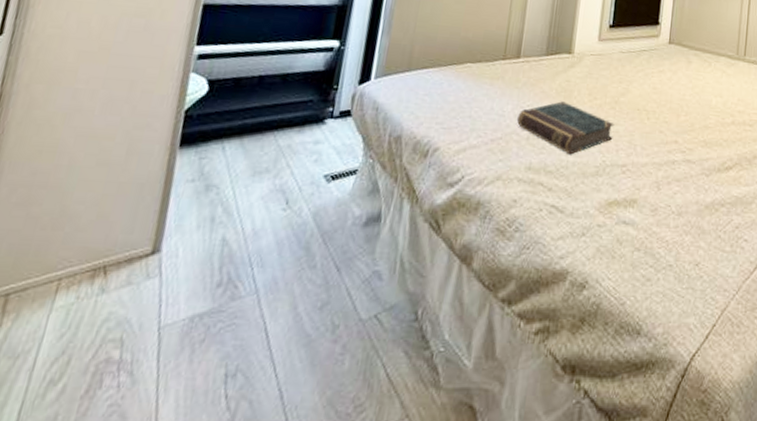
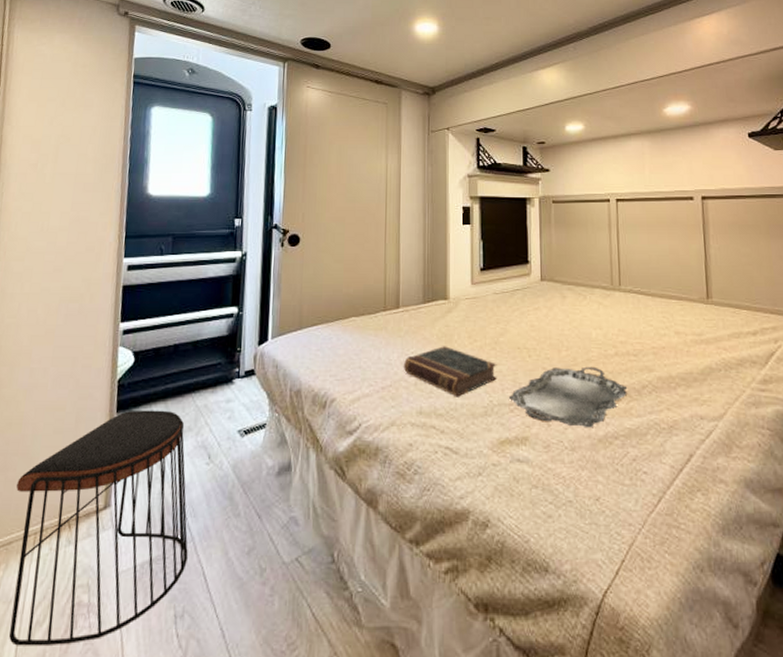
stool: none [11,145,262,409] -> present [9,410,188,647]
serving tray: none [622,131,740,194] -> present [508,366,628,428]

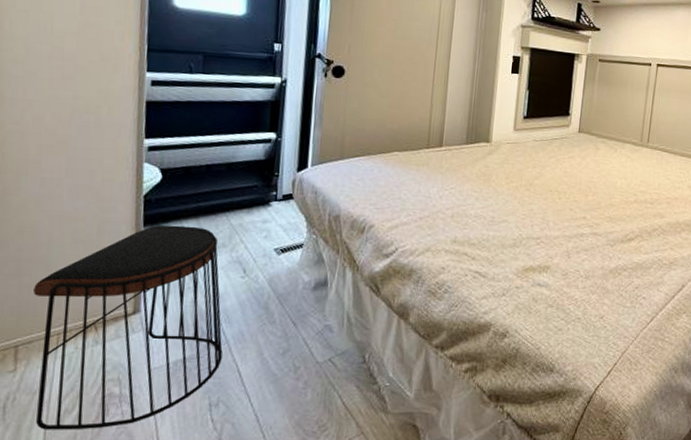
book: present [403,346,497,397] -> none [441,184,530,230]
serving tray: present [508,366,628,428] -> none [536,209,641,261]

